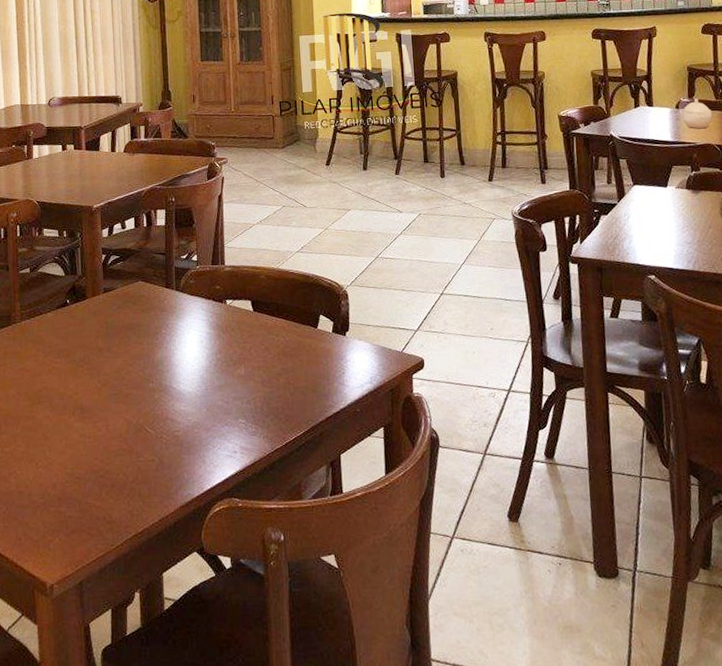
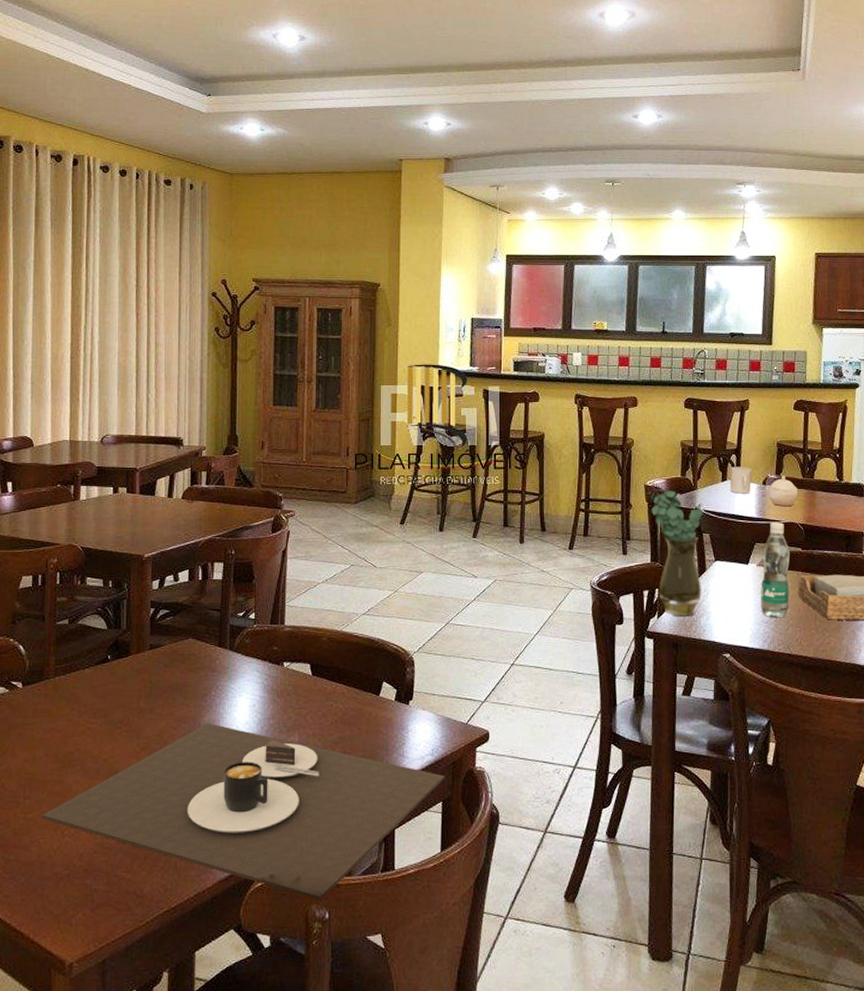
place setting: none [17,359,385,523] -> present [41,723,445,900]
vase: none [564,114,622,241] -> present [650,484,704,617]
cup: none [642,92,665,119] -> present [729,466,751,494]
bottle: none [680,144,711,239] -> present [760,522,791,618]

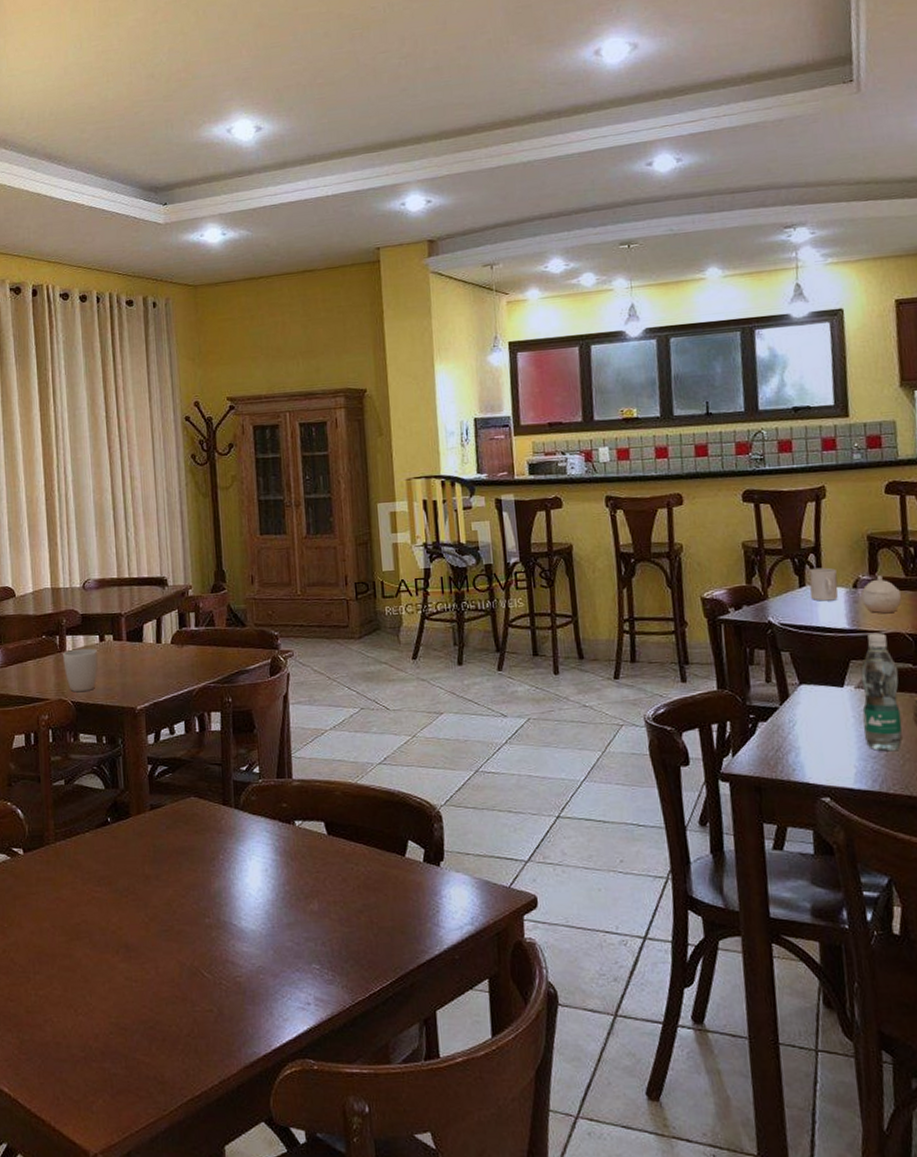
place setting: present [41,723,445,900] -> none [53,890,490,1091]
cup: none [76,498,110,538] -> present [63,648,98,692]
vase: present [650,484,704,617] -> none [709,596,786,754]

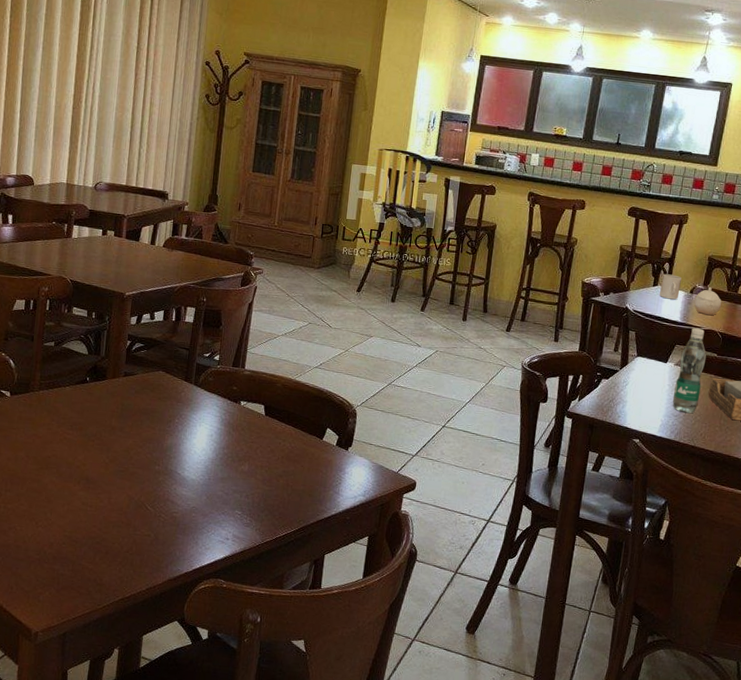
cup: present [63,648,98,692] -> none [67,237,99,274]

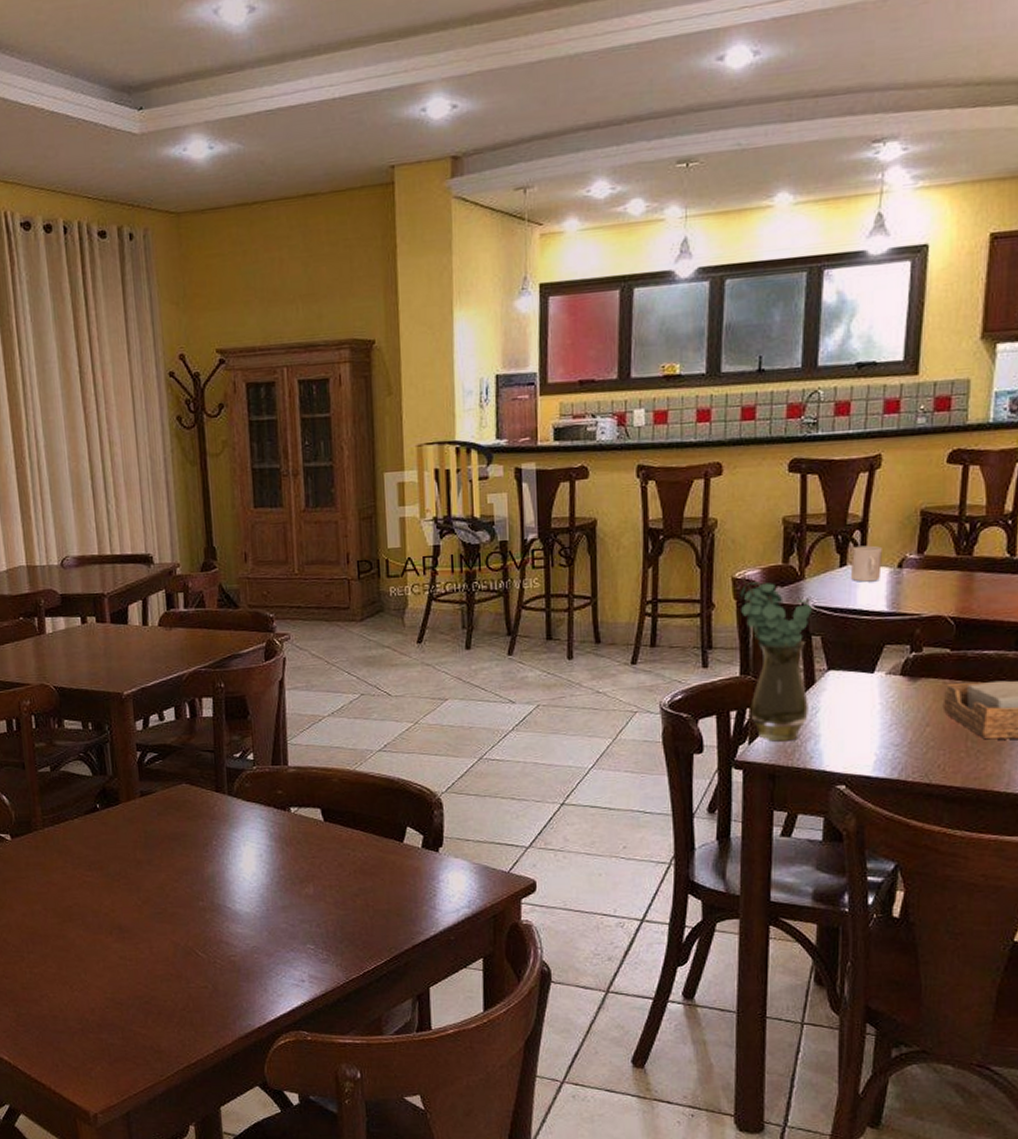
vase: none [582,282,633,403] -> present [739,576,813,742]
bottle: present [672,328,707,414] -> none [889,616,935,740]
sugar bowl: present [694,287,722,316] -> none [905,554,950,596]

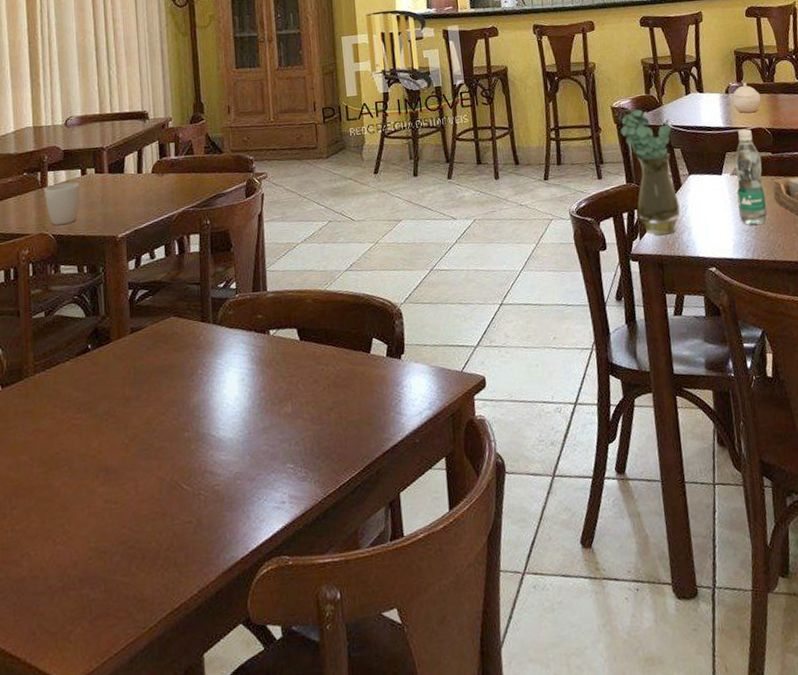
cup: none [43,630,81,676] -> present [44,182,80,225]
cup: present [850,545,882,582] -> none [692,78,715,106]
bottle: none [889,616,935,740] -> present [733,129,767,226]
sugar bowl: none [905,554,950,596] -> present [732,82,762,113]

